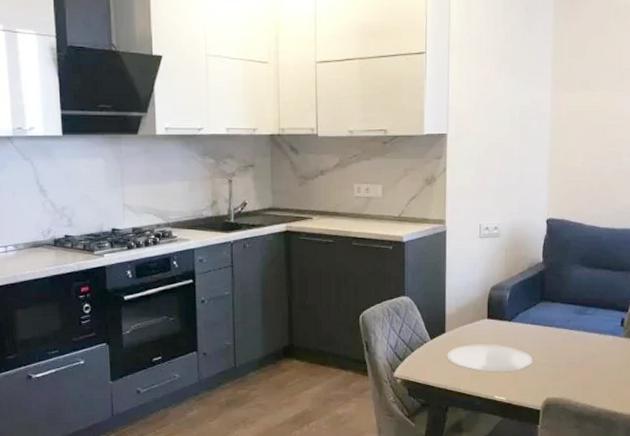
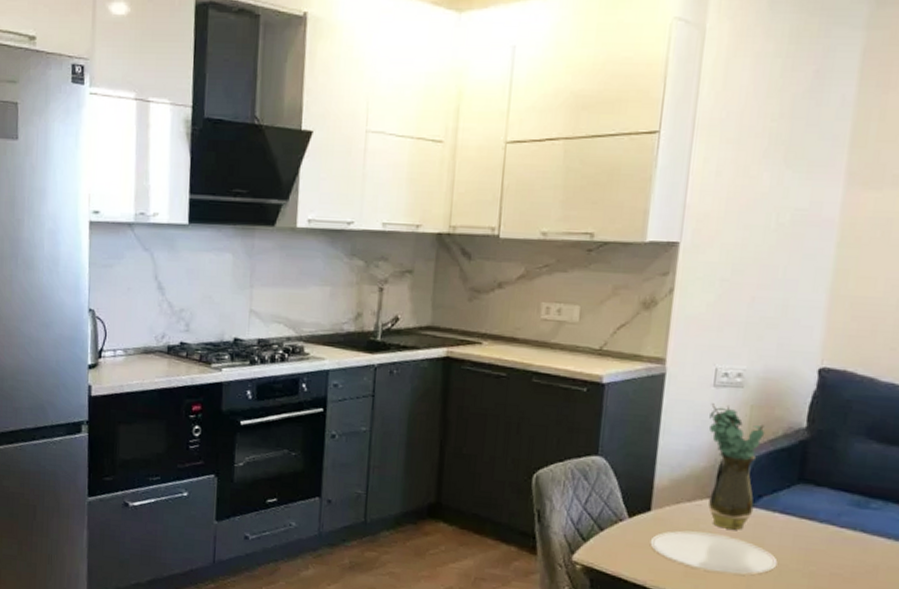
vase: none [479,250,516,340] -> present [708,403,765,530]

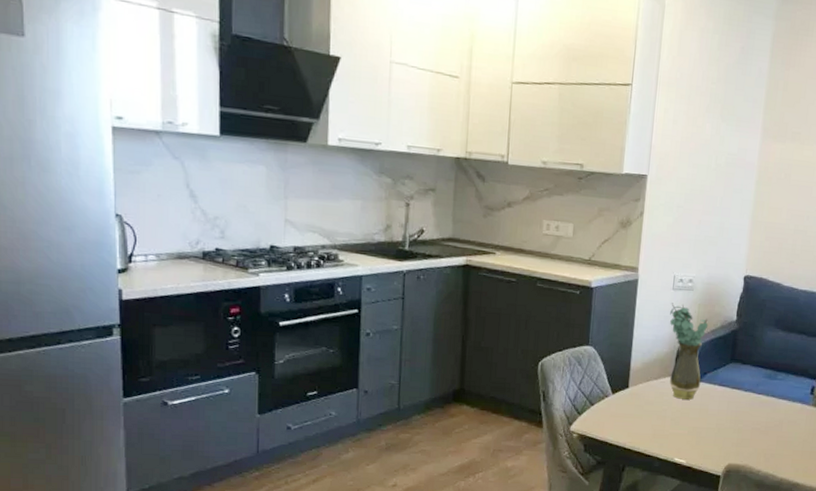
plate: present [650,530,778,576] -> none [628,402,717,434]

